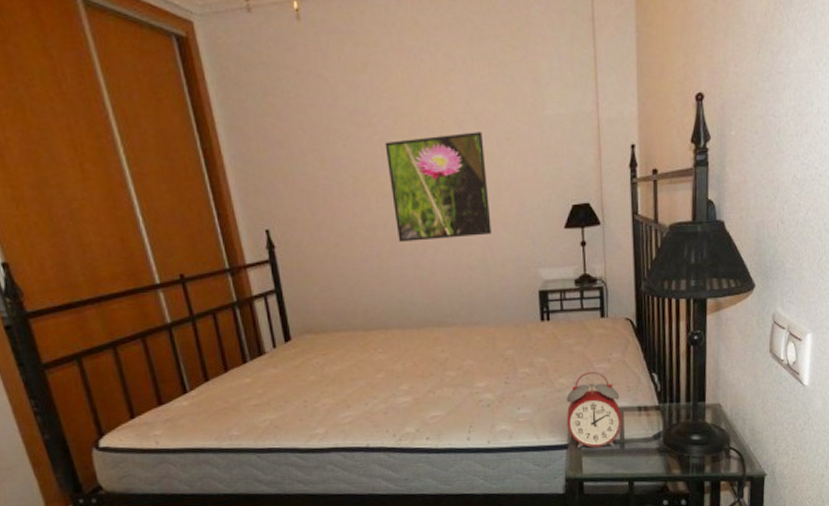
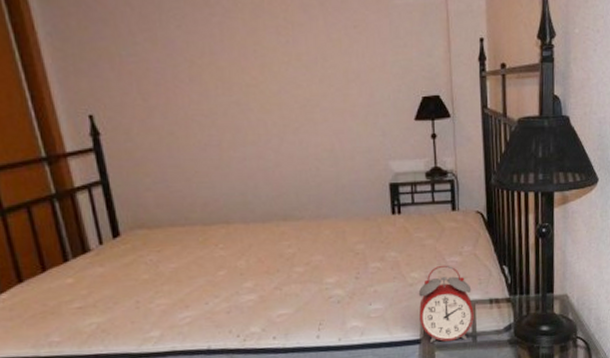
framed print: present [385,132,491,243] -> none [224,18,340,132]

